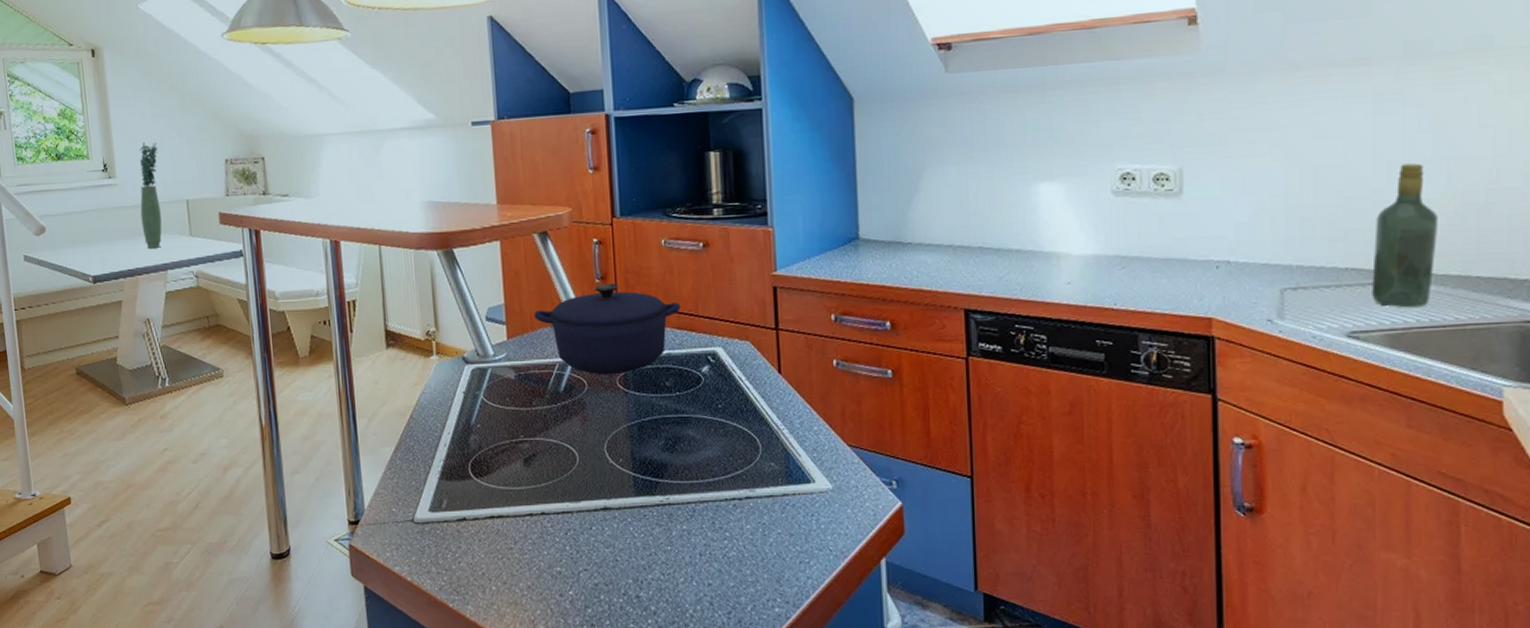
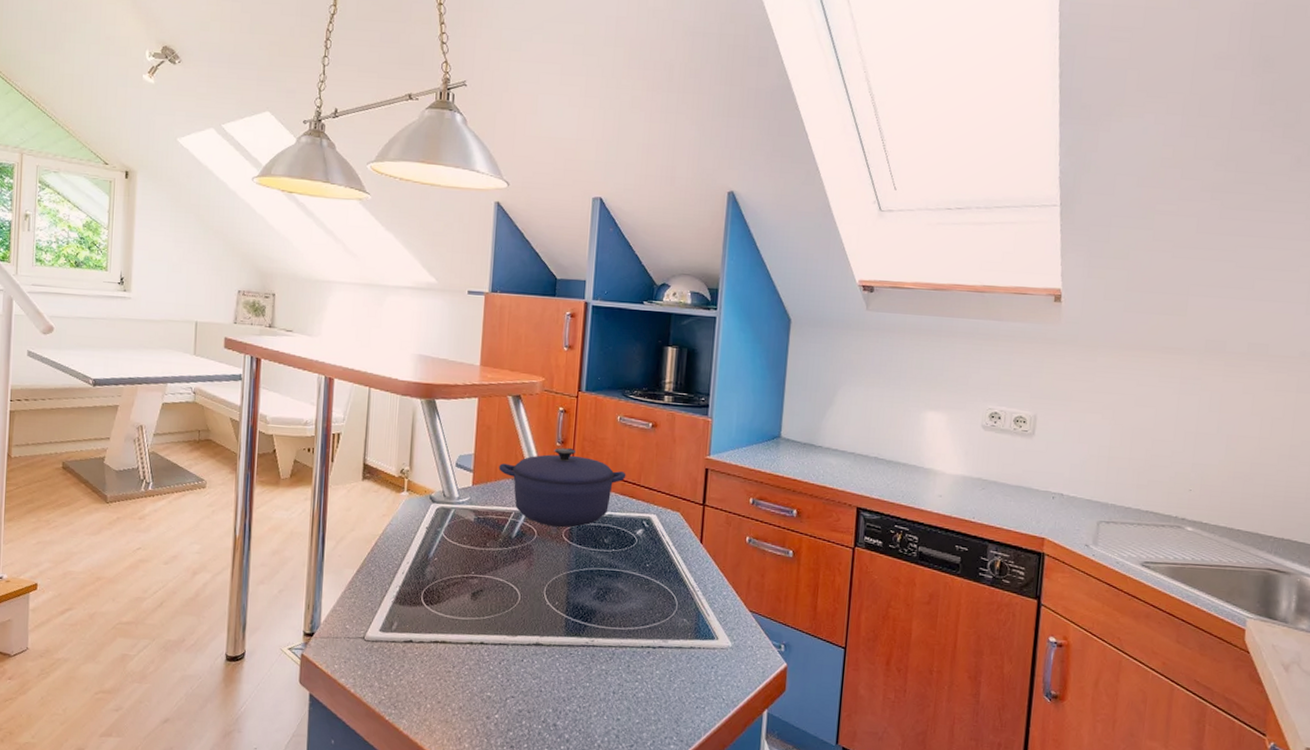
vase: present [139,142,162,248] -> none [149,263,176,362]
wine bottle: present [1372,163,1439,308] -> none [1163,434,1217,549]

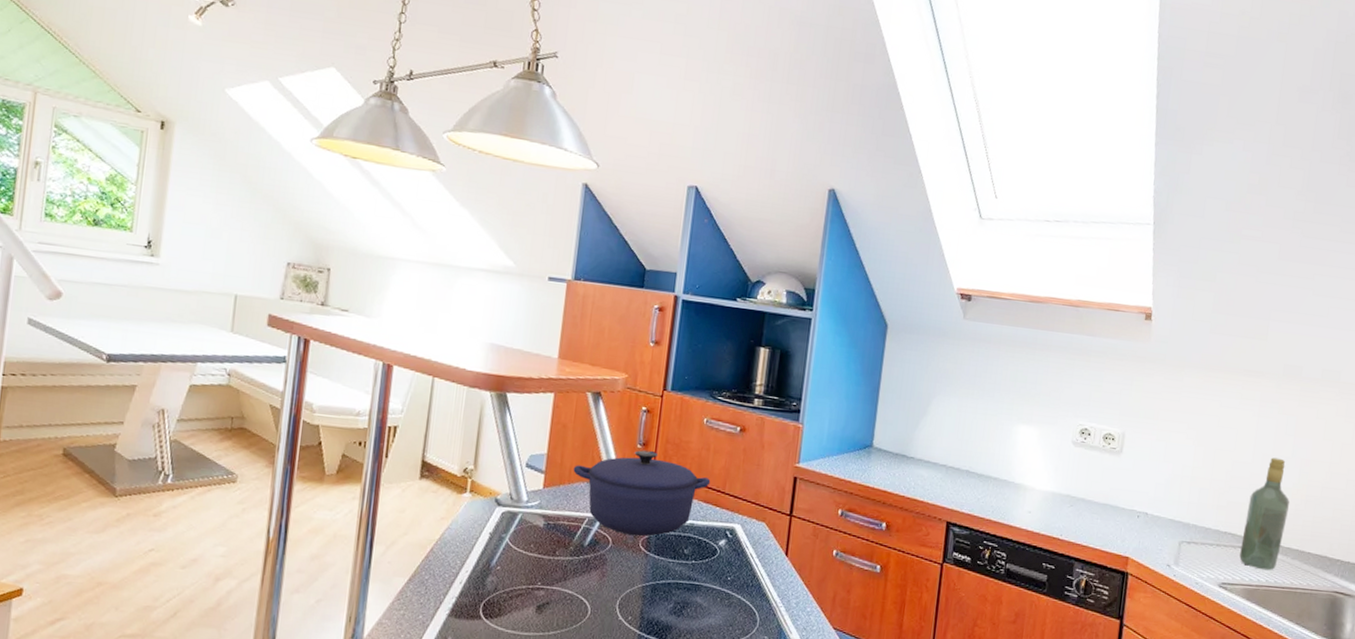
wine bottle: none [1163,434,1217,549] -> present [1239,457,1290,571]

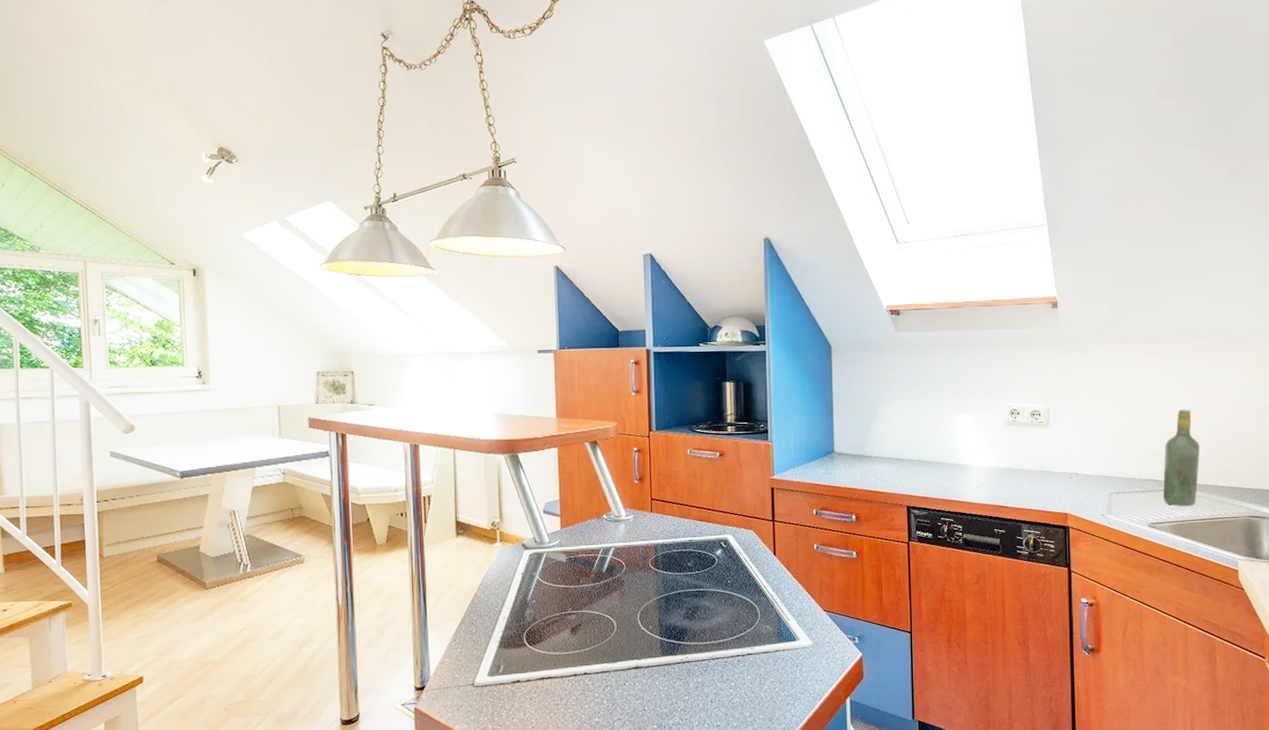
cooking pot: present [573,449,711,537] -> none [584,483,701,558]

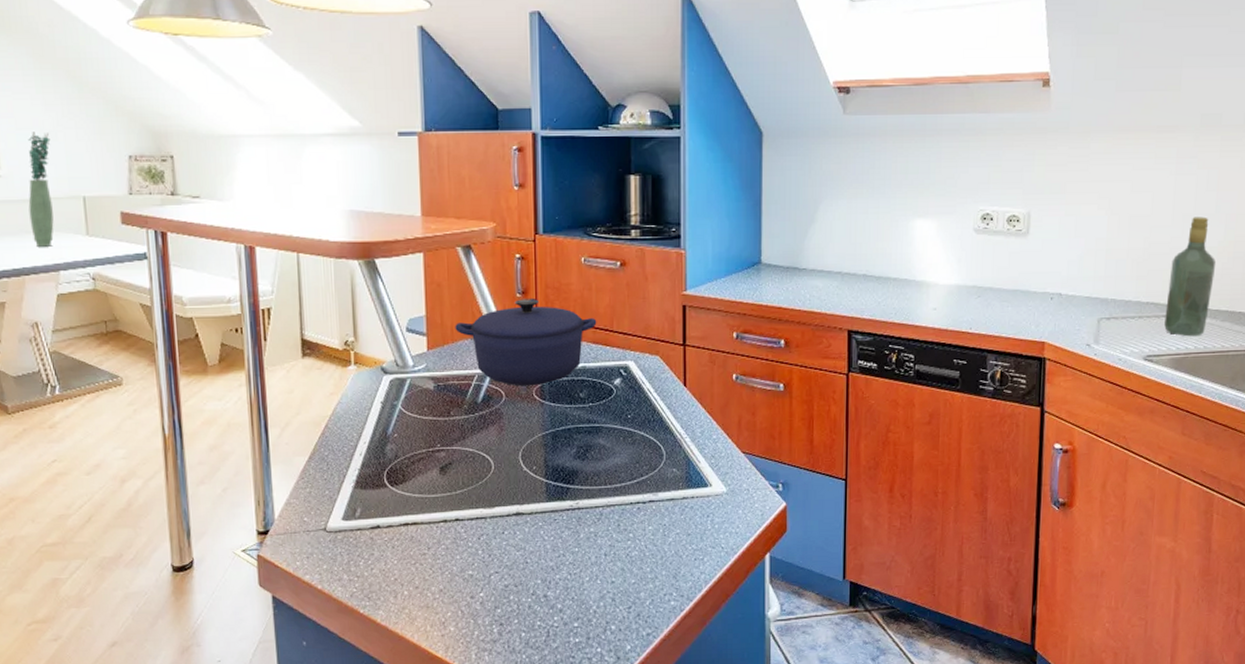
vase: none [232,353,253,448] -> present [28,132,54,247]
cooking pot: none [584,483,701,558] -> present [455,297,597,387]

